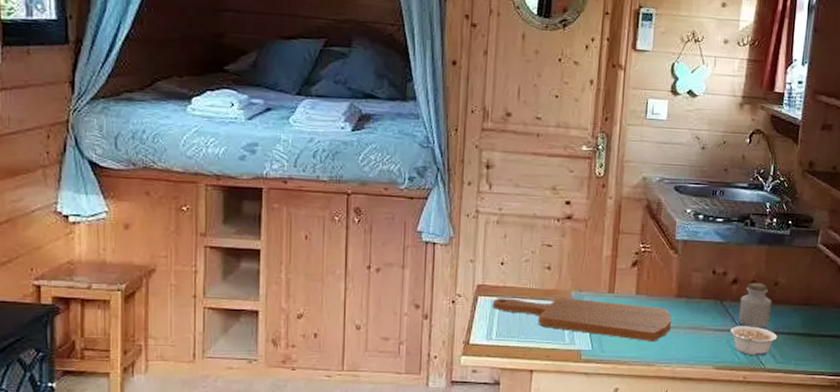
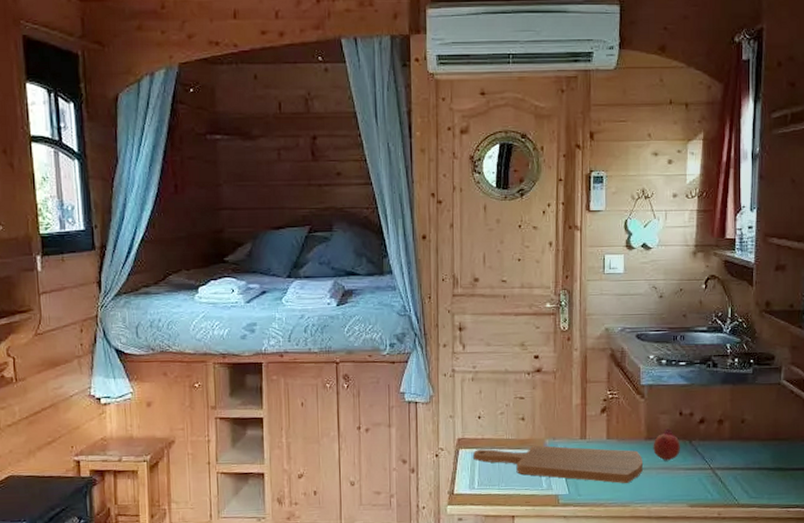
fruit: none [683,286,712,321] -> present [653,427,681,461]
legume: present [730,326,778,356] -> none [701,463,749,493]
jar: present [738,282,772,328] -> none [708,421,740,466]

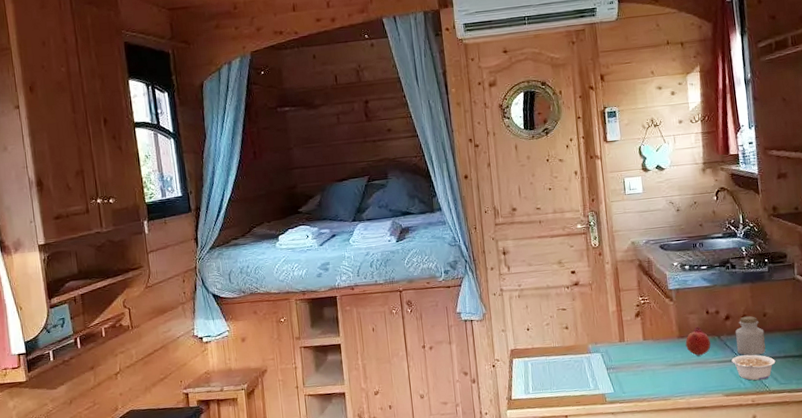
cutting board: present [473,446,643,484] -> none [525,348,679,380]
legume: none [701,463,749,493] -> present [731,354,776,381]
jar: none [708,421,740,466] -> present [735,316,766,356]

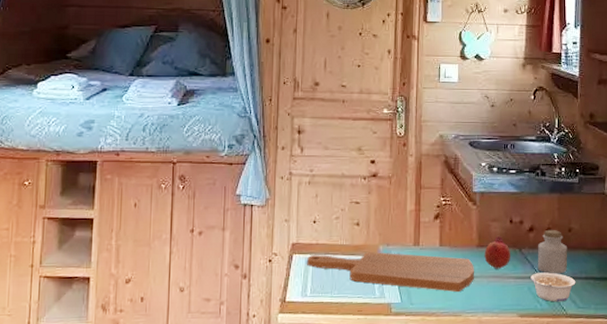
cutting board: none [525,348,679,380] -> present [307,252,474,293]

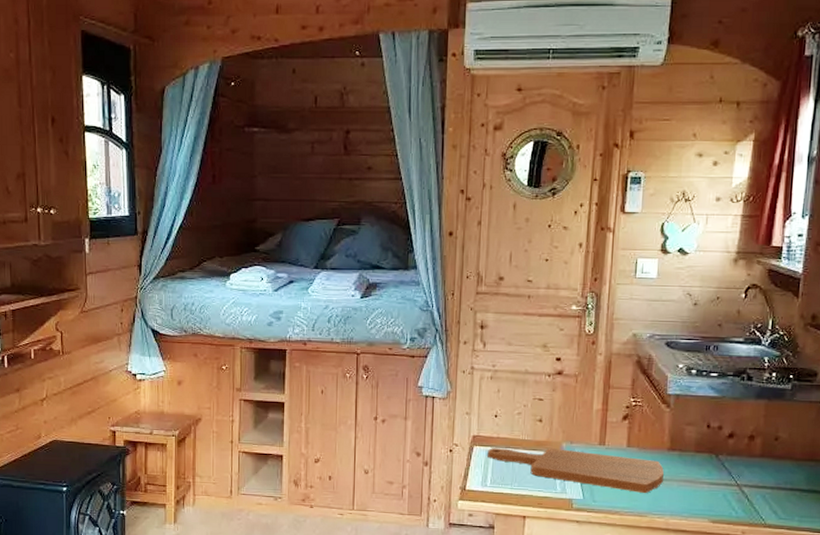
fruit: present [484,235,511,269] -> none [676,440,706,474]
legume: present [531,272,576,302] -> none [726,480,779,512]
jar: present [537,229,568,275] -> none [735,436,773,483]

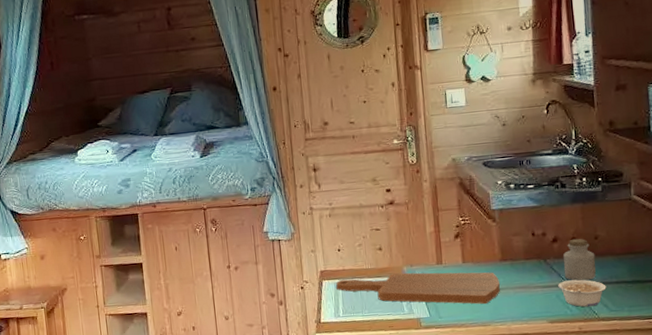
legume: none [726,480,779,512] -> present [558,279,607,307]
jar: none [735,436,773,483] -> present [563,238,596,281]

